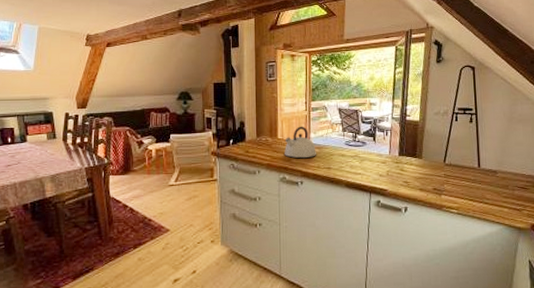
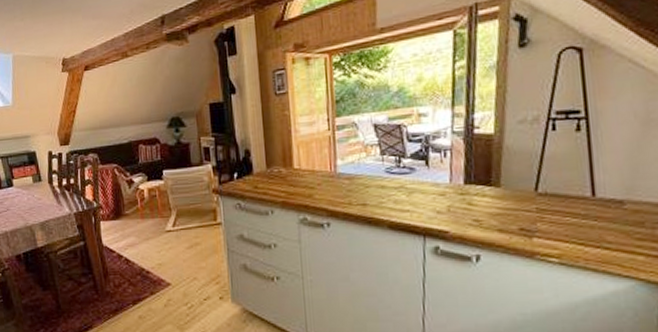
kettle: present [284,126,316,158] -> none [302,151,346,193]

